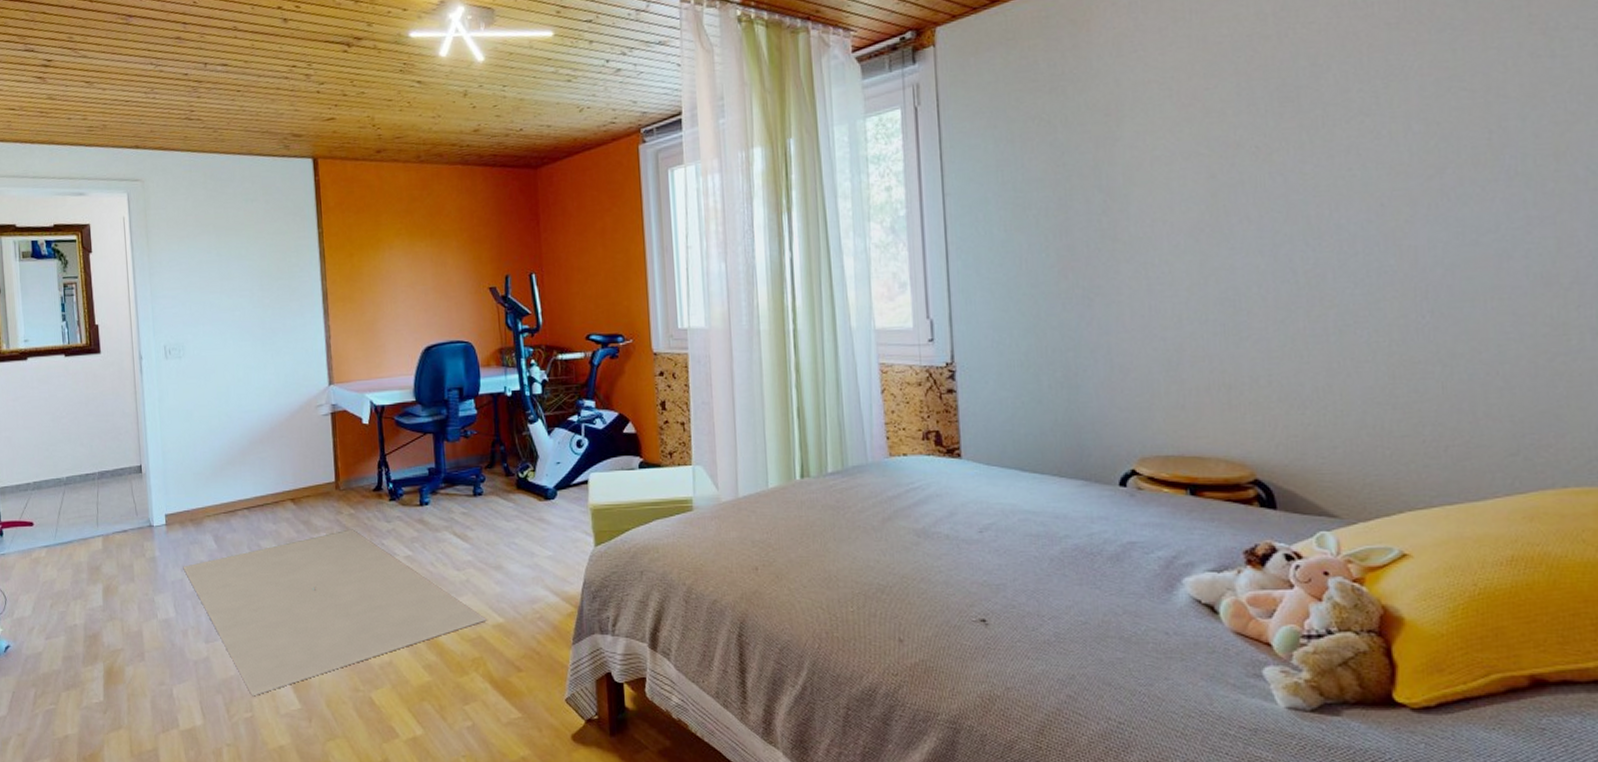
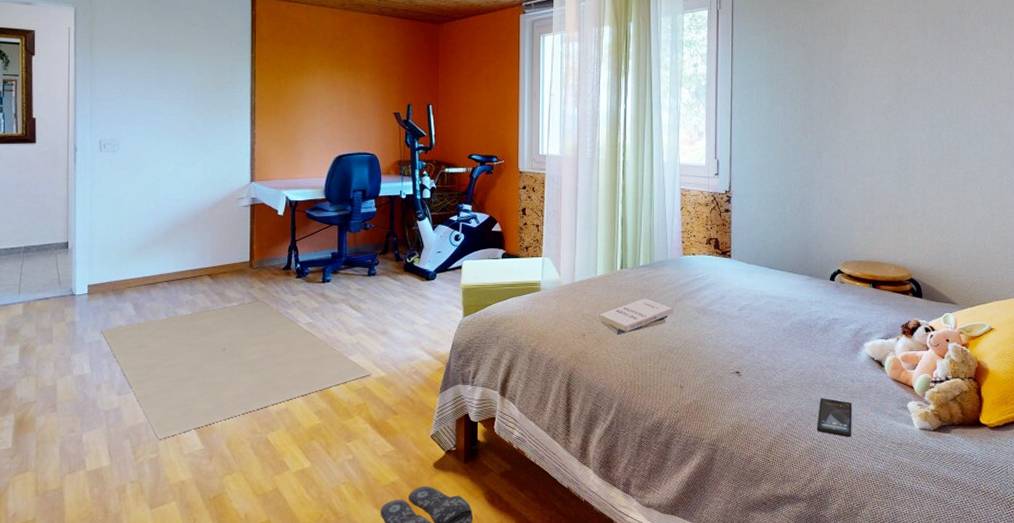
books: none [775,516,880,568] -> present [599,297,673,335]
smartphone: none [1113,659,1171,718] -> present [816,398,852,437]

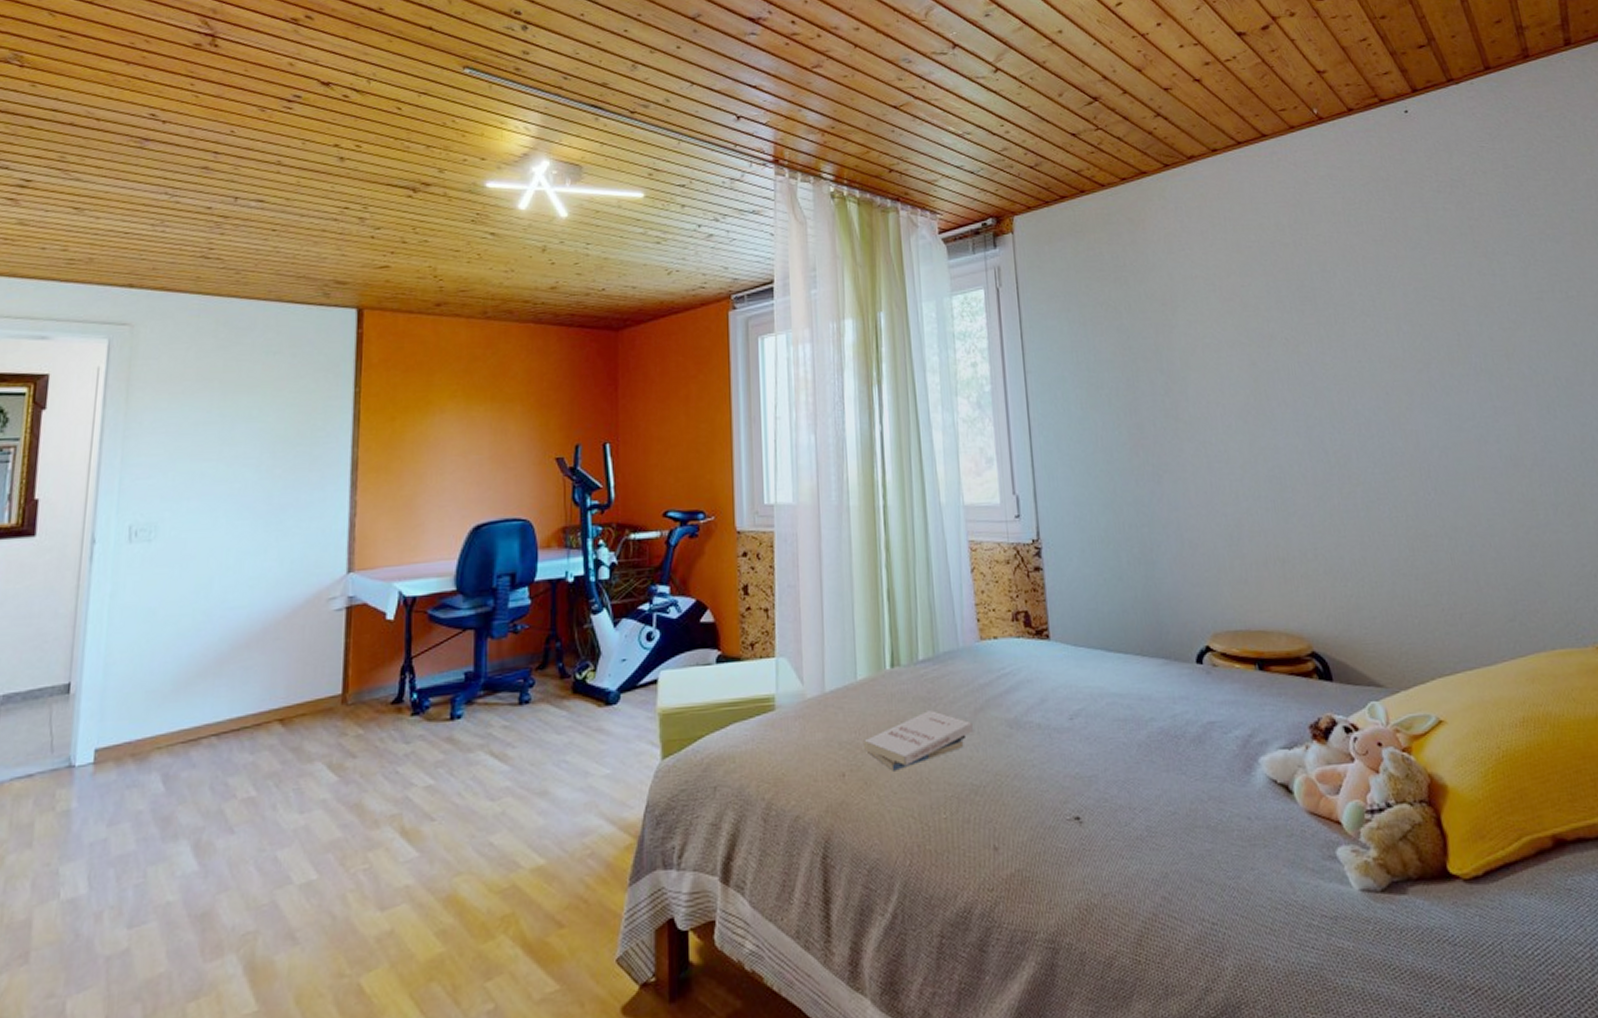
yoga mat: present [101,300,371,440] -> none [110,754,524,1001]
smartphone: present [816,398,852,437] -> none [1204,850,1259,913]

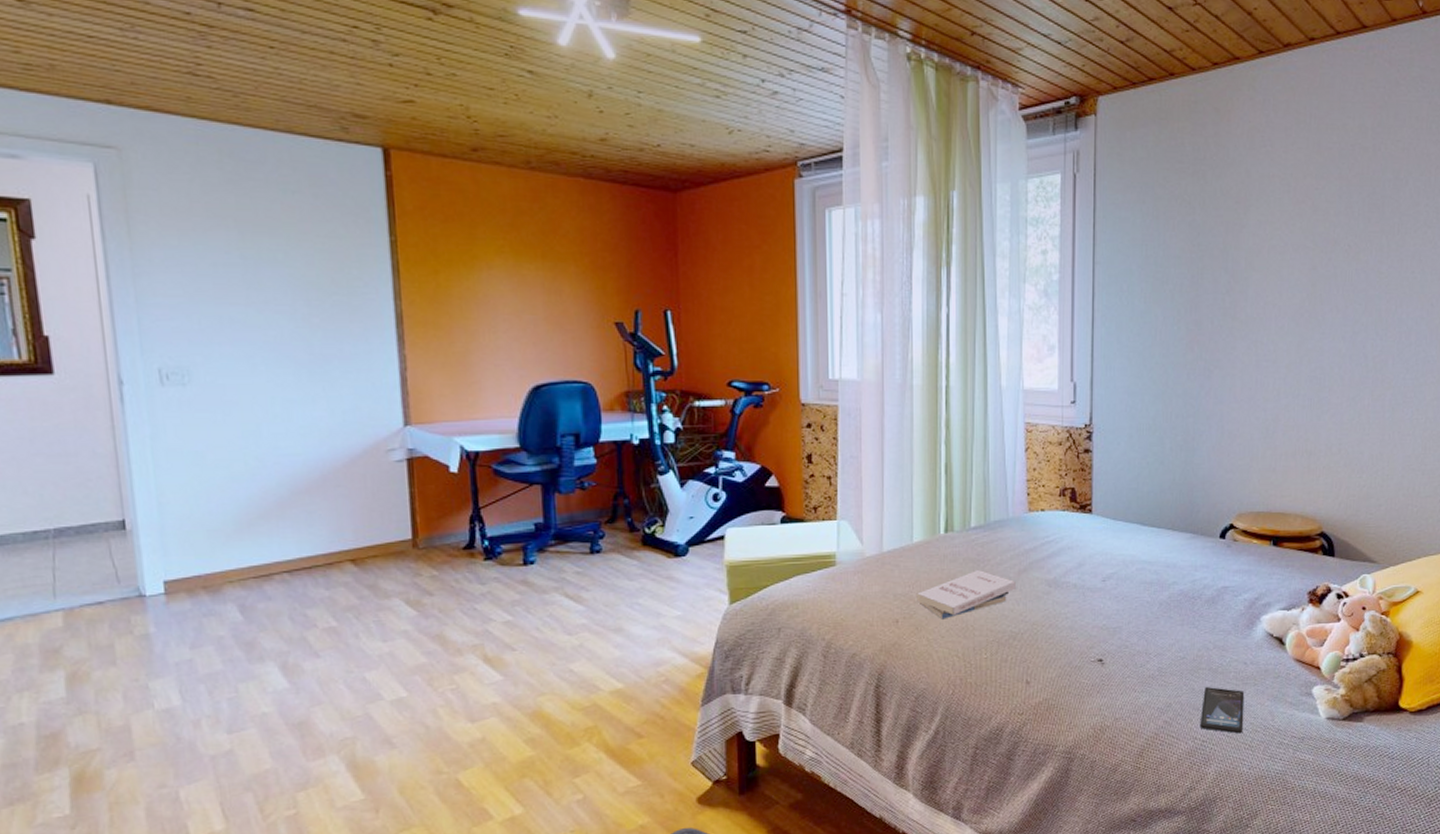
smartphone: none [1204,850,1259,913] -> present [1199,687,1245,734]

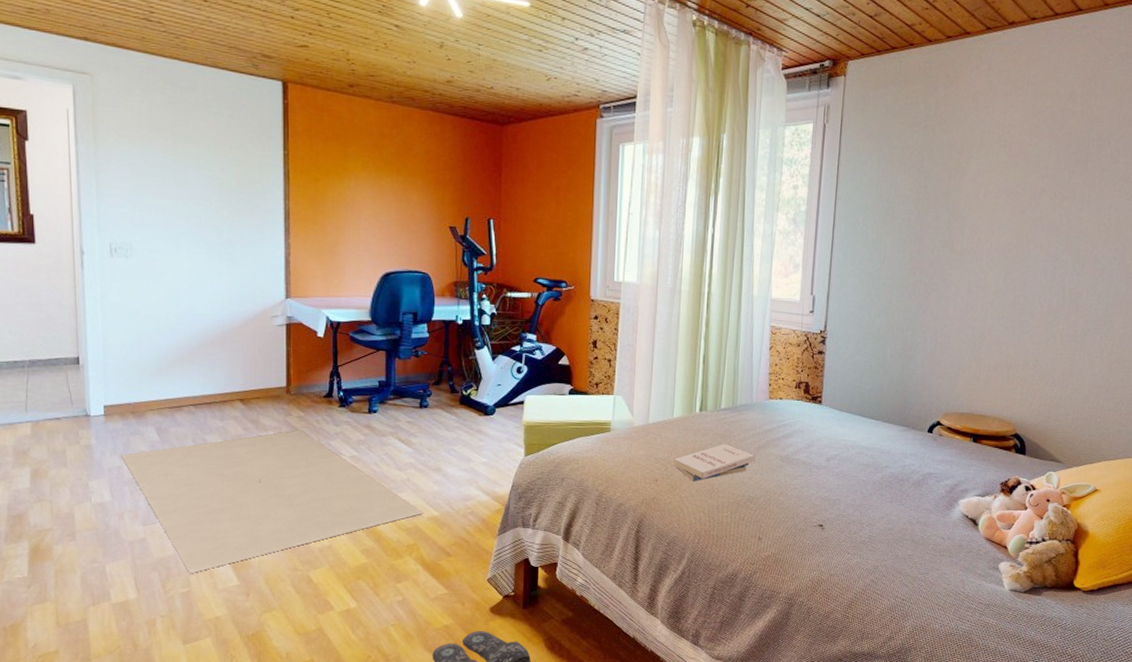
yoga mat: none [192,593,603,791] -> present [121,430,423,574]
smartphone: present [1199,687,1245,734] -> none [901,555,941,596]

